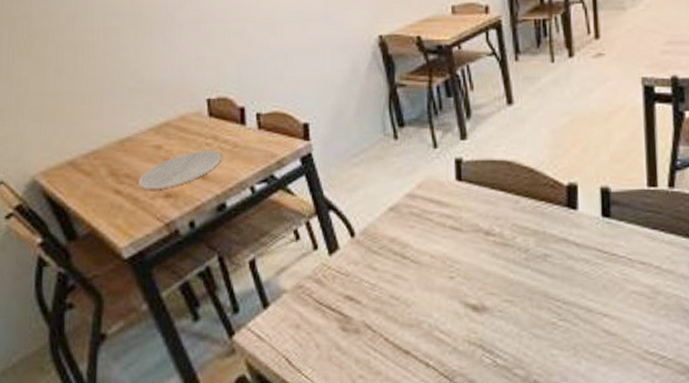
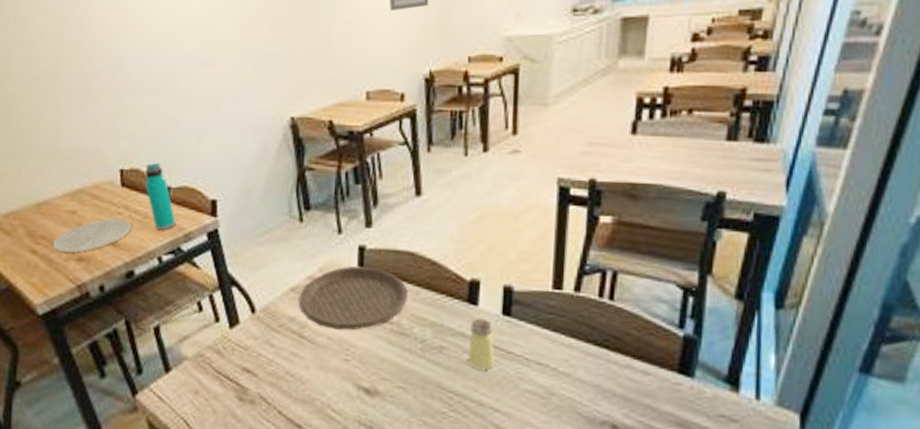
water bottle: none [234,89,268,158] -> present [145,162,176,230]
plate: none [398,179,508,246] -> present [299,266,408,331]
saltshaker: none [572,222,599,274] -> present [468,318,495,370]

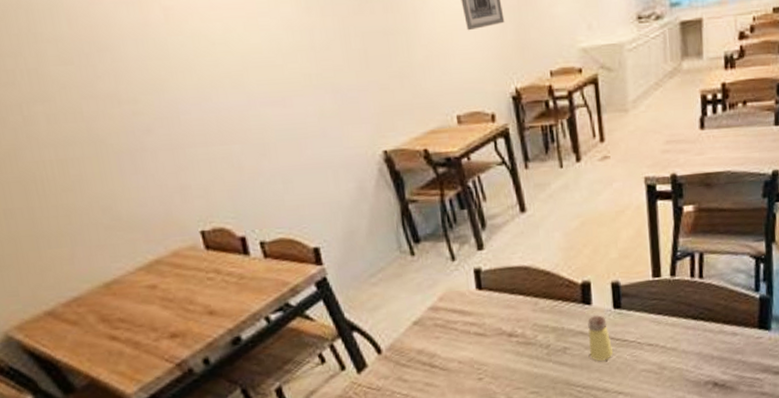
plate: present [53,218,131,253] -> none [135,284,228,332]
water bottle: present [145,162,176,230] -> none [230,217,278,289]
plate: present [299,266,408,331] -> none [423,287,528,353]

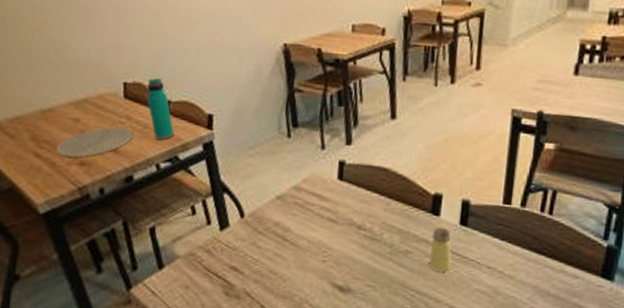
plate: none [135,284,228,332] -> present [56,127,132,158]
water bottle: none [230,217,278,289] -> present [146,78,175,140]

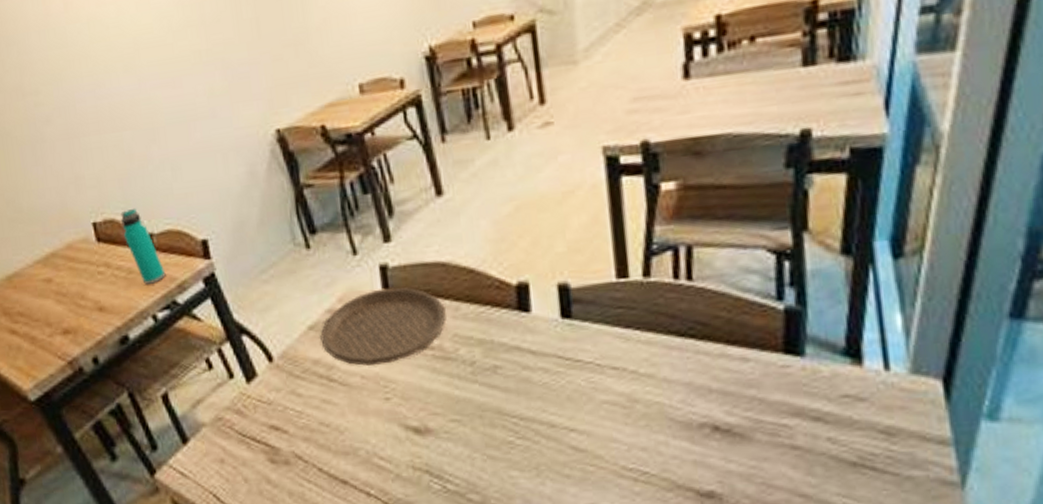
plate: present [56,127,132,158] -> none [32,279,117,327]
plate: none [284,178,380,235] -> present [320,287,446,366]
saltshaker: present [429,227,452,272] -> none [525,326,561,386]

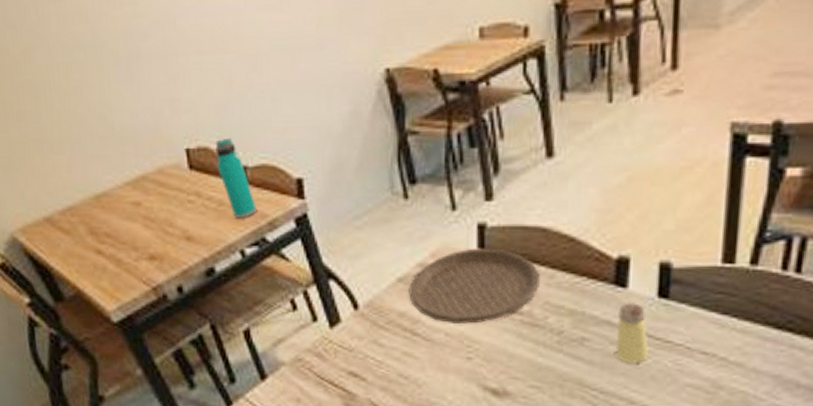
saltshaker: none [525,326,561,386] -> present [615,303,649,363]

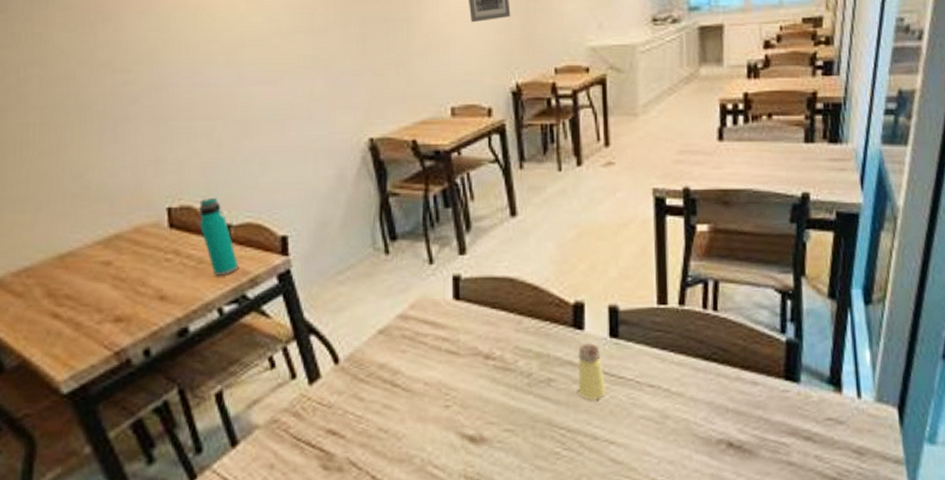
plate: present [409,248,540,324] -> none [389,298,509,372]

